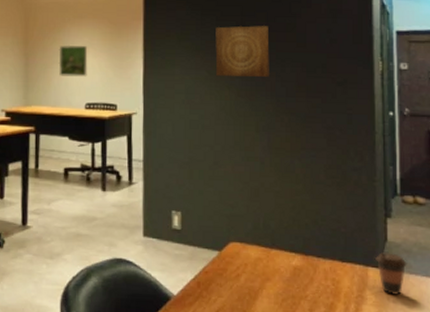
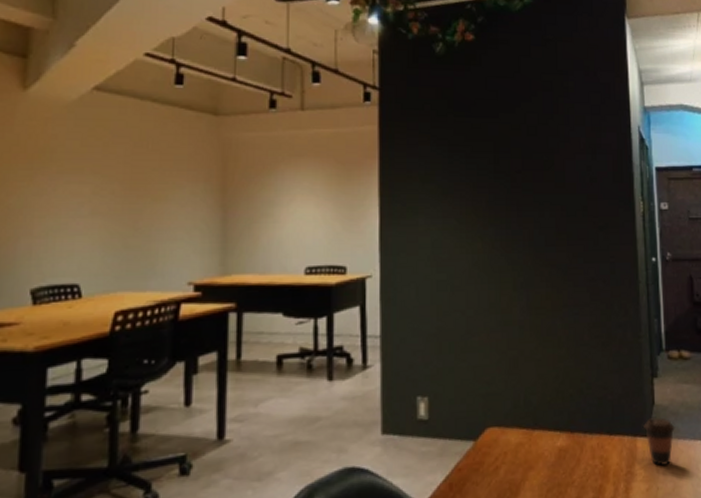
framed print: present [58,45,88,77] -> none [269,191,308,233]
wall art: present [215,26,269,77] -> none [465,163,527,226]

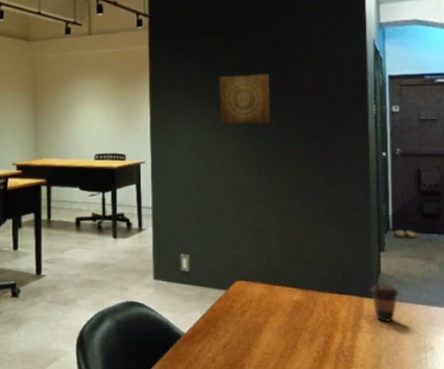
wall art: none [465,163,527,226] -> present [219,74,271,124]

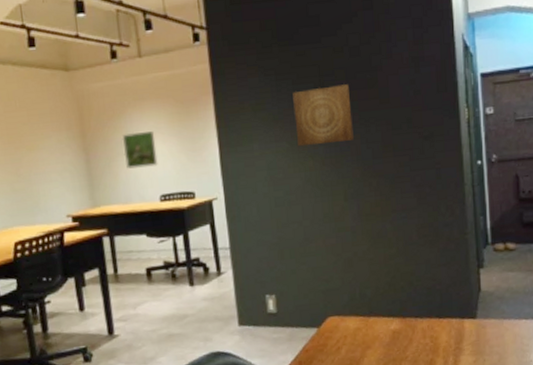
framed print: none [67,97,96,128] -> present [122,130,158,169]
coffee cup: present [370,284,399,323] -> none [471,302,501,342]

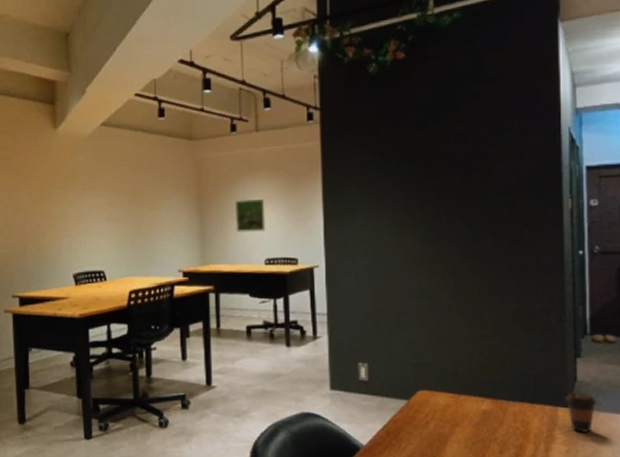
wall art: present [292,84,354,147] -> none [398,168,455,224]
coffee cup: none [471,302,501,342] -> present [565,392,597,434]

